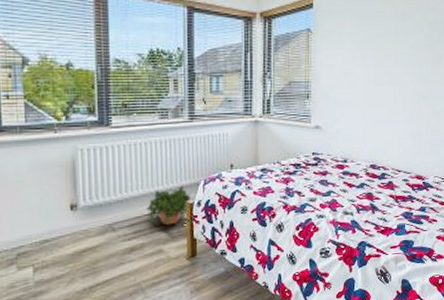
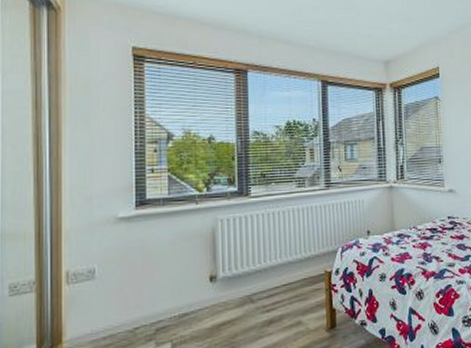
potted plant: present [146,186,192,225] -> none [284,254,330,295]

